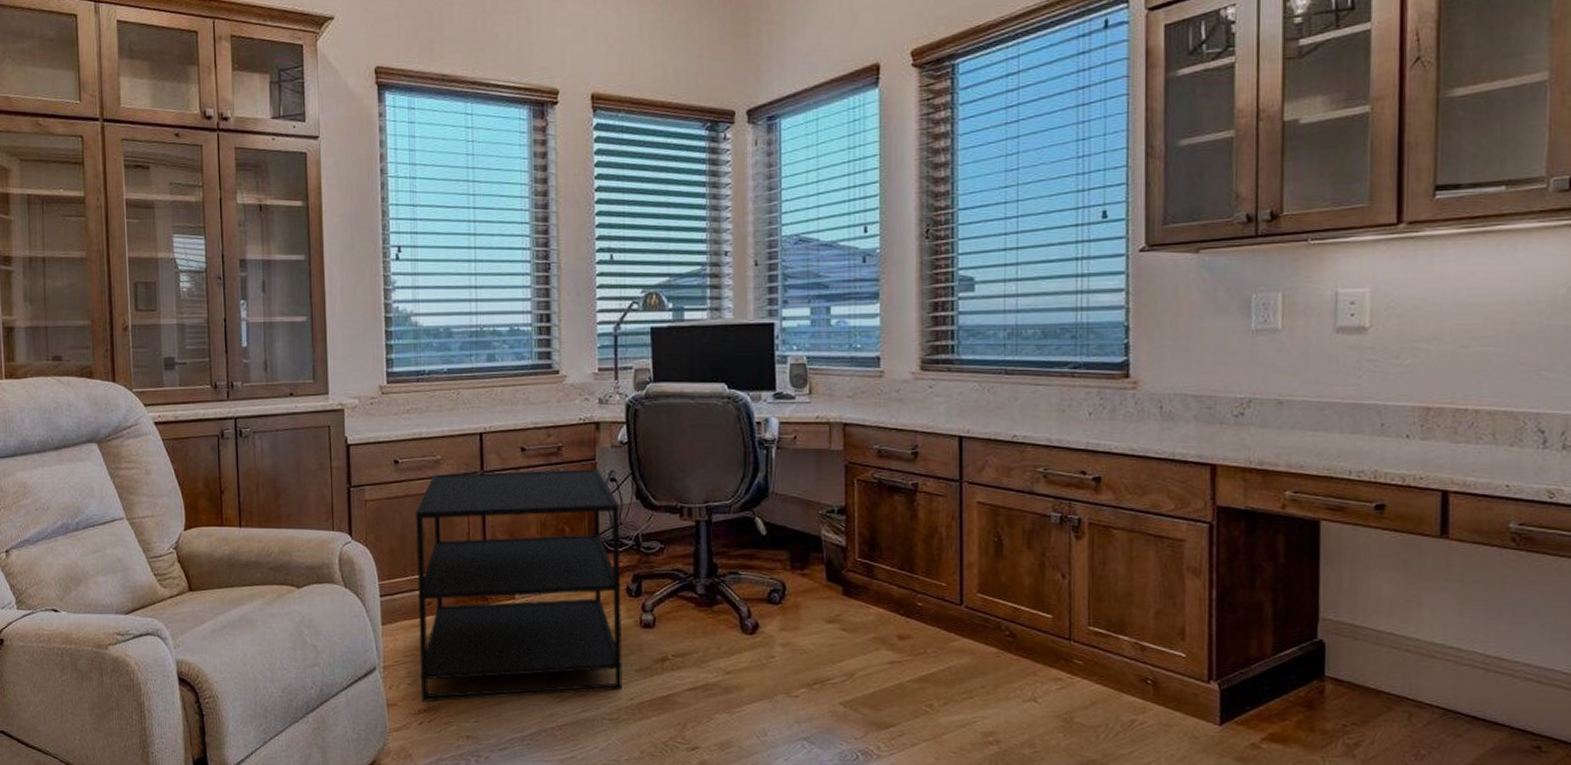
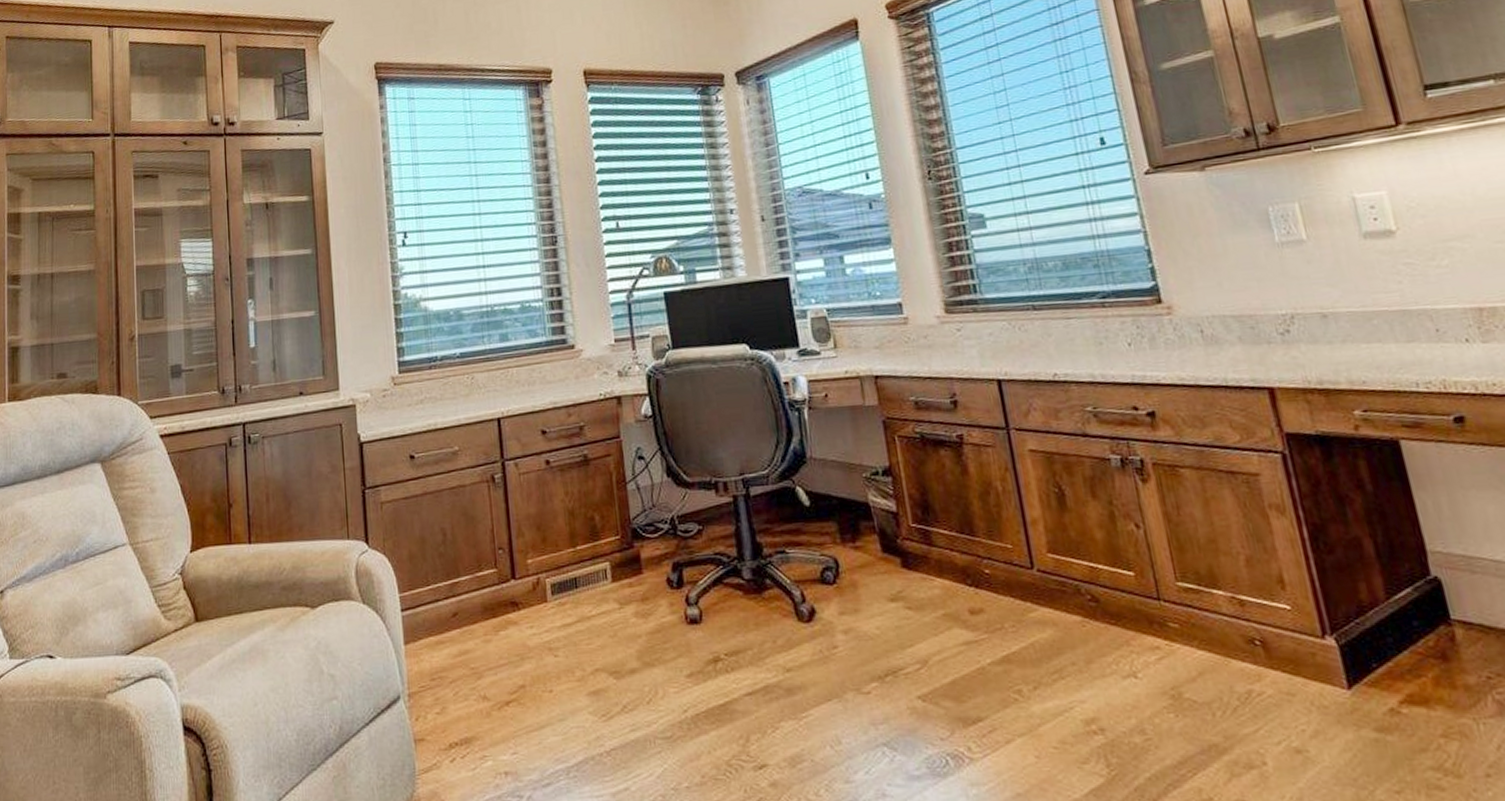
side table: present [416,469,622,702] -> none [435,447,674,734]

